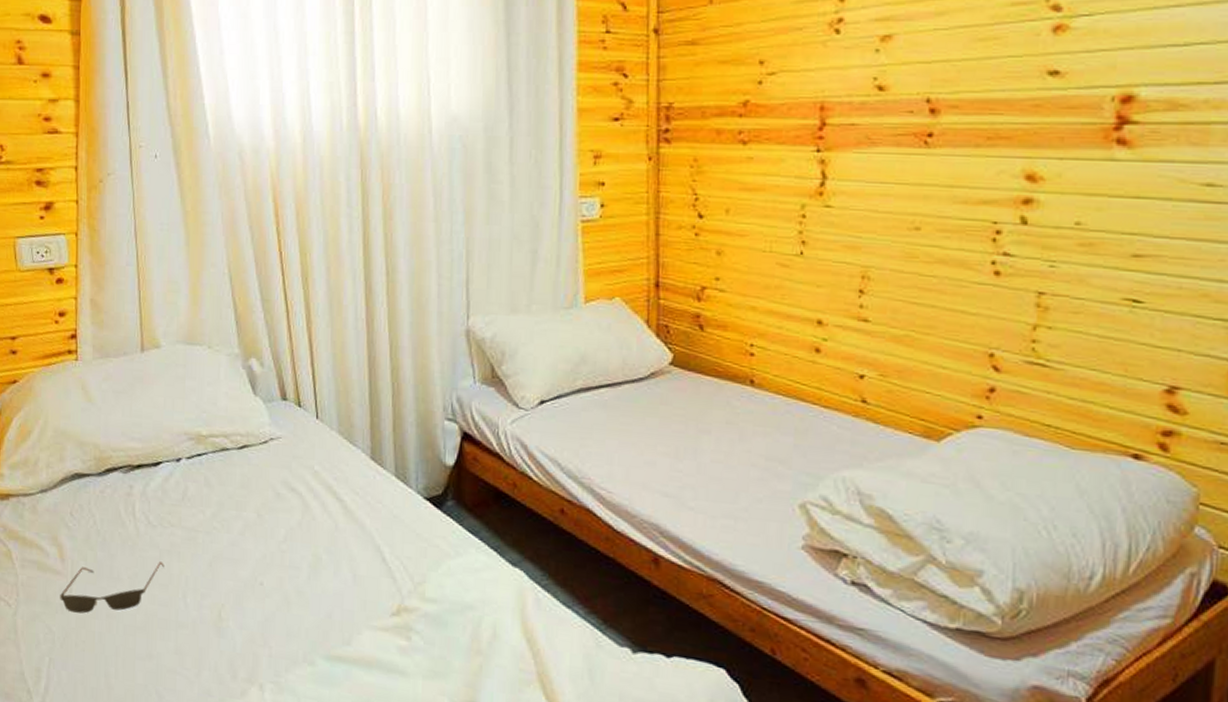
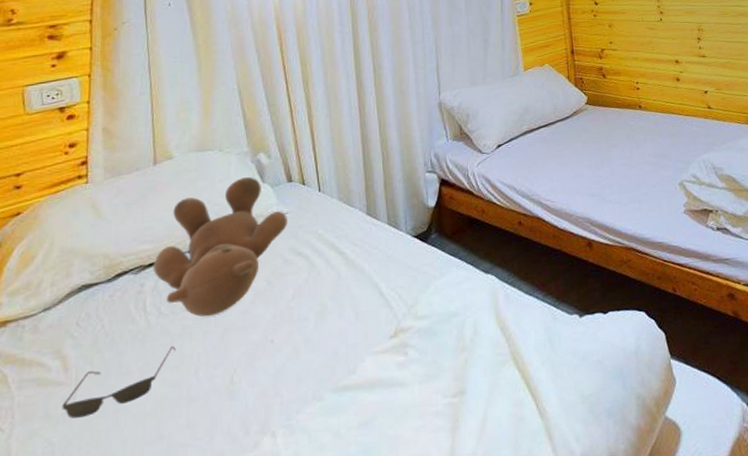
teddy bear: none [142,384,282,539] -> present [154,176,288,317]

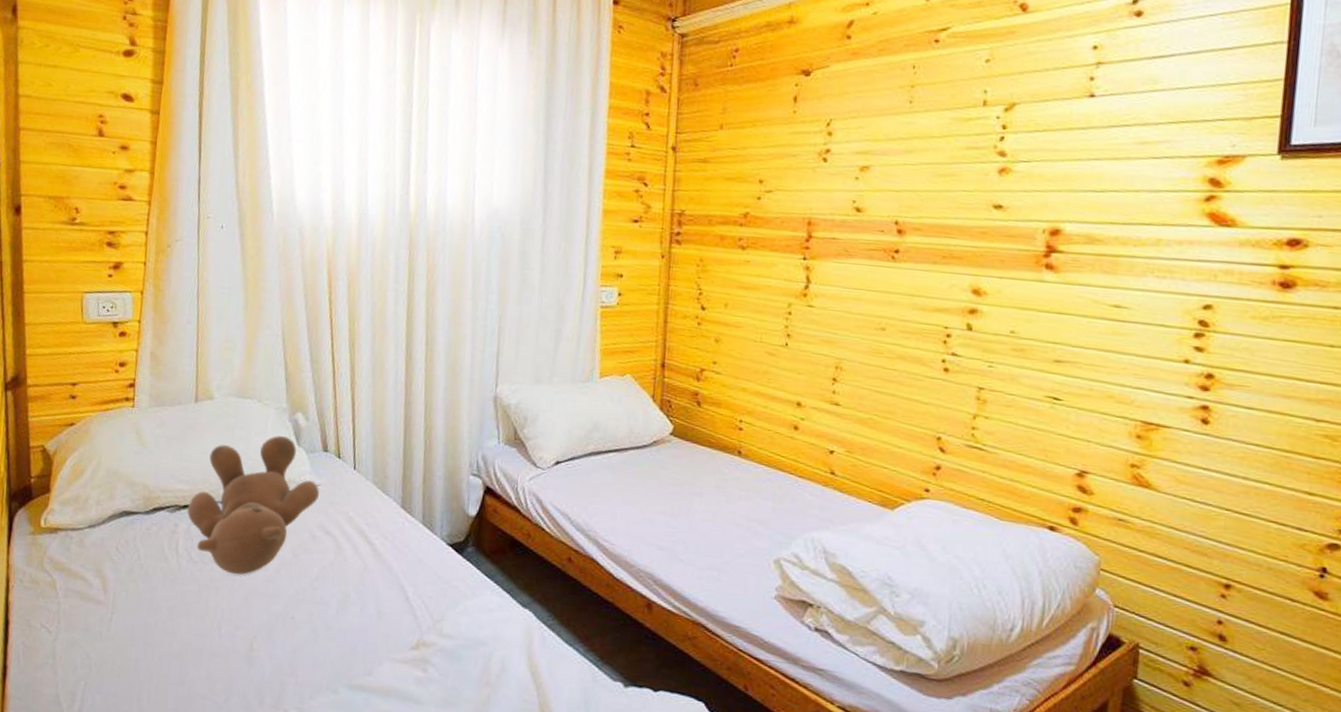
sunglasses: present [62,346,176,419] -> none [99,595,202,642]

